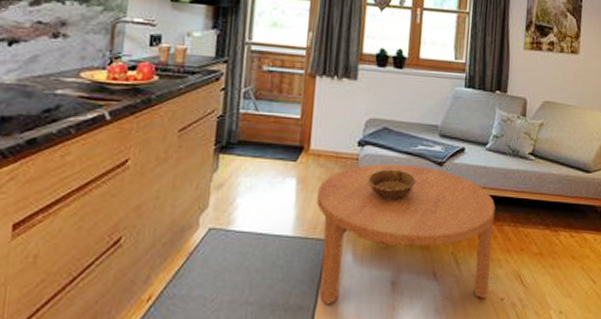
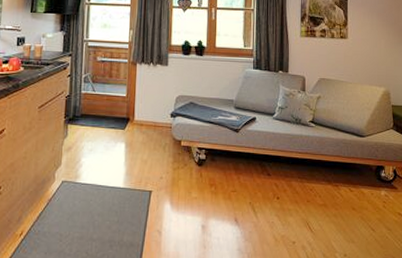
coffee table: present [316,163,496,305] -> none [140,130,284,243]
decorative bowl: present [367,169,416,200] -> none [179,135,218,159]

